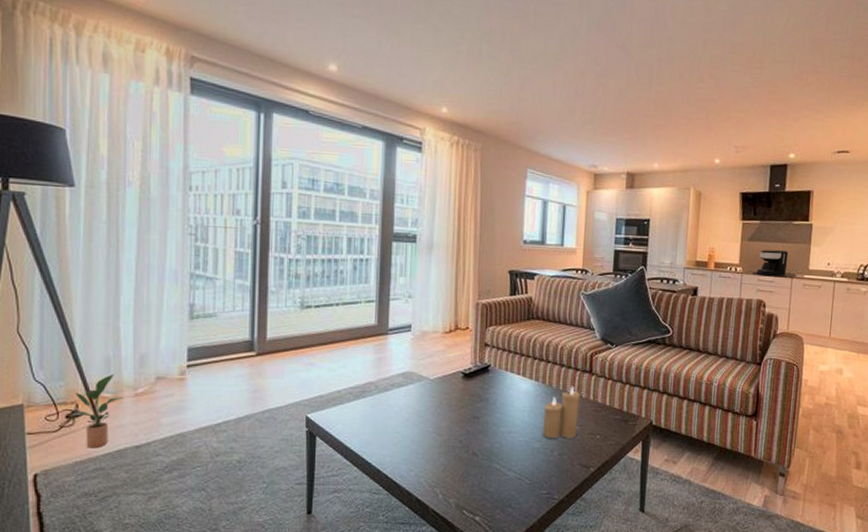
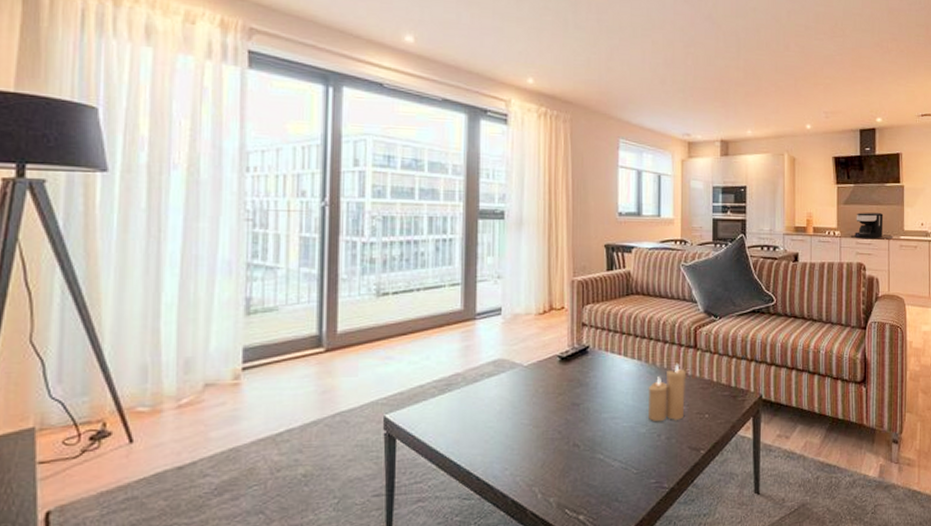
potted plant: present [71,373,122,449] -> none [96,383,162,475]

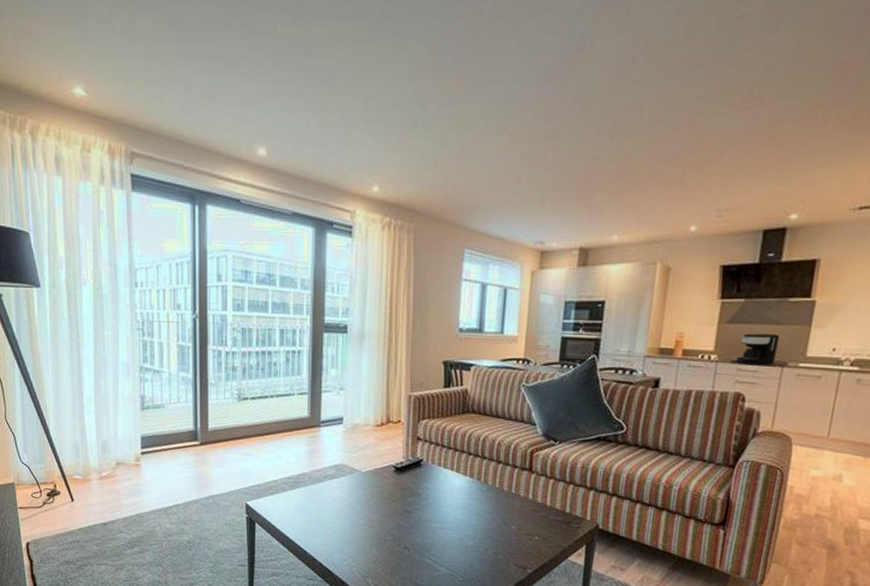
candle: present [648,362,685,422] -> none [477,483,518,539]

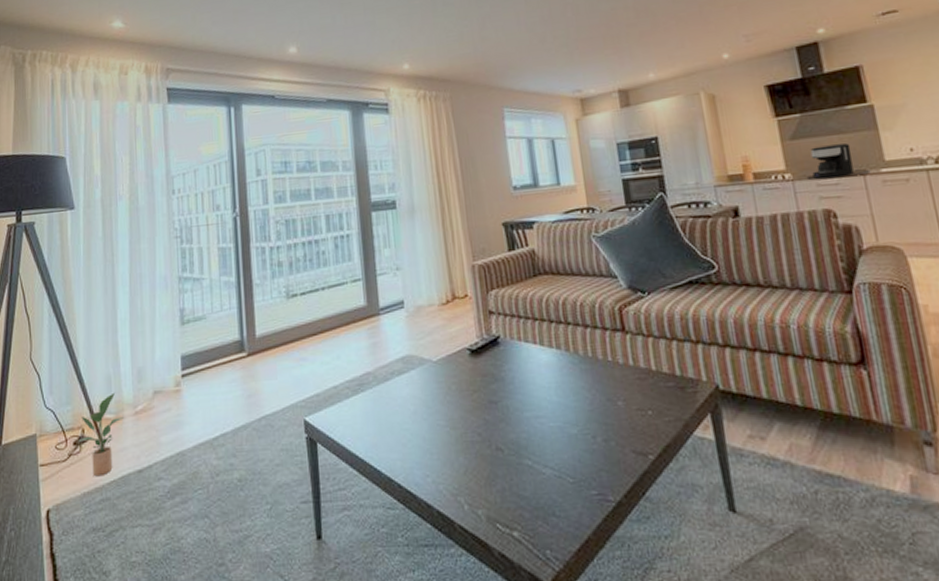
potted plant: none [51,458,90,524] -> present [78,392,124,477]

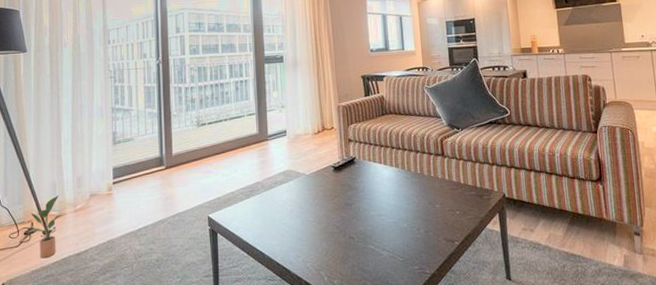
coffee maker: present [806,143,871,181] -> none [573,30,615,54]

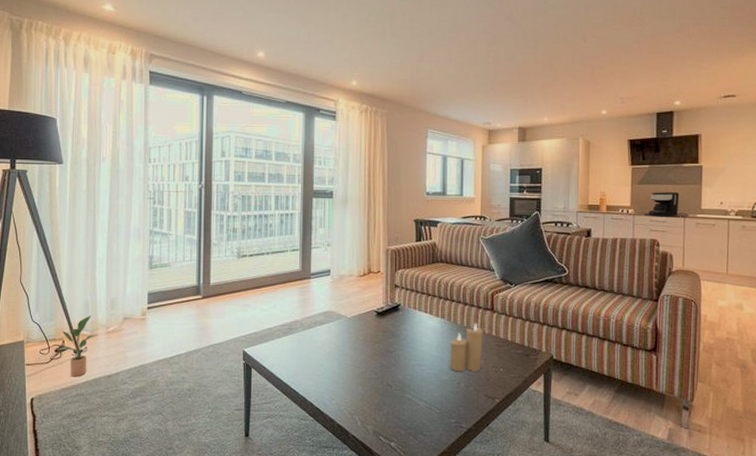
candle: none [405,168,438,218] -> present [449,322,483,372]
coffee maker: none [573,30,615,54] -> present [644,192,690,218]

